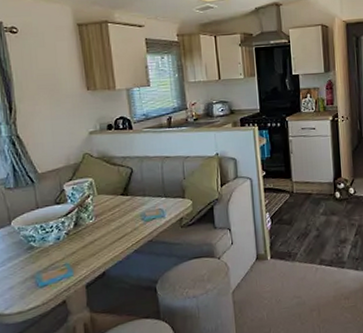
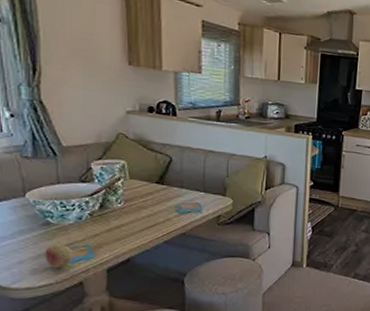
fruit: none [31,265,55,290] -> present [45,243,73,268]

